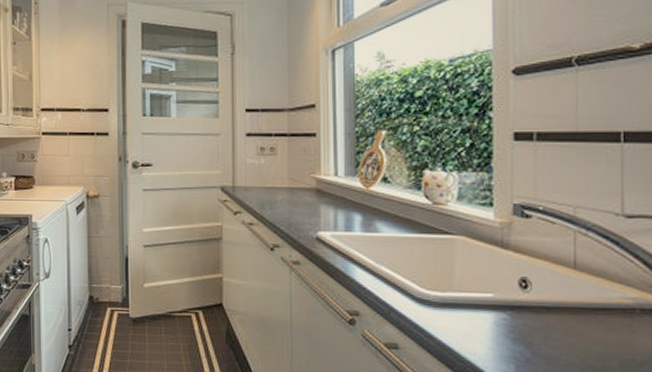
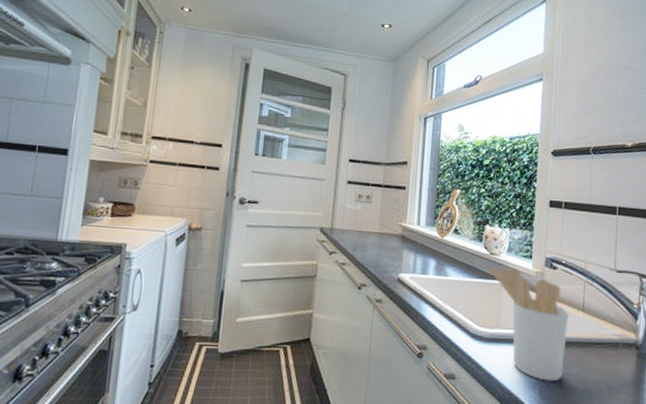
utensil holder: none [436,218,554,355] -> present [491,266,569,382]

